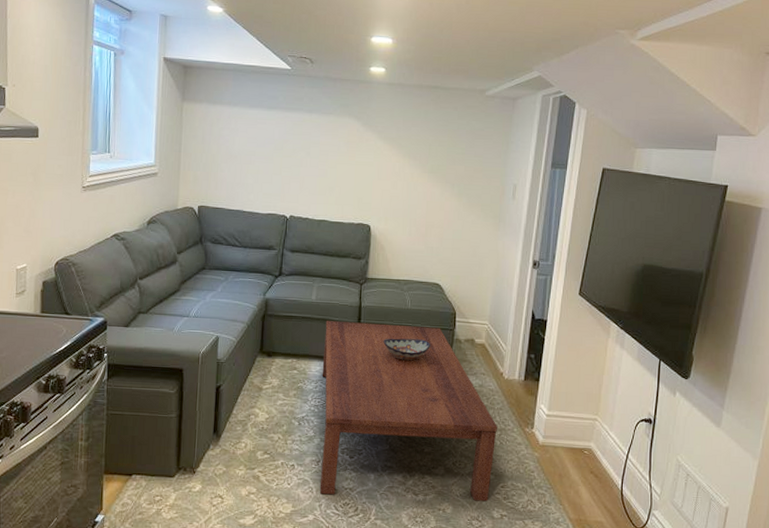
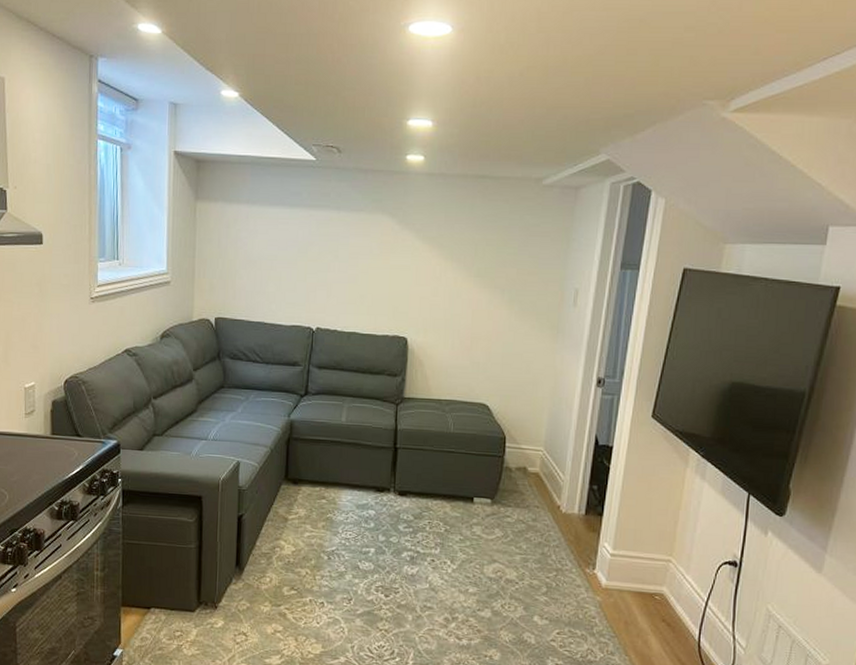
coffee table: present [319,321,498,502] -> none [351,445,554,649]
decorative bowl: present [383,338,430,361] -> none [422,465,476,491]

